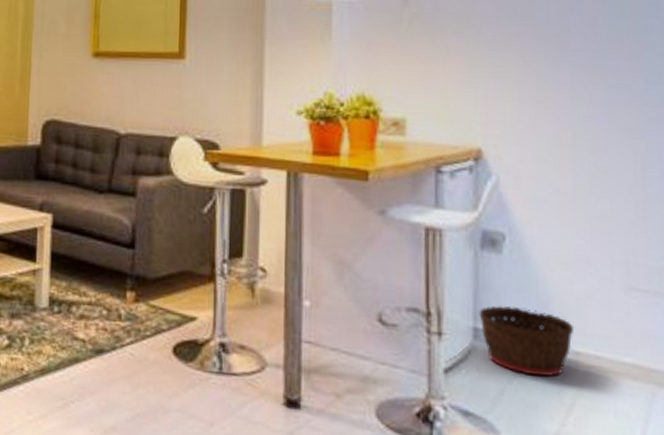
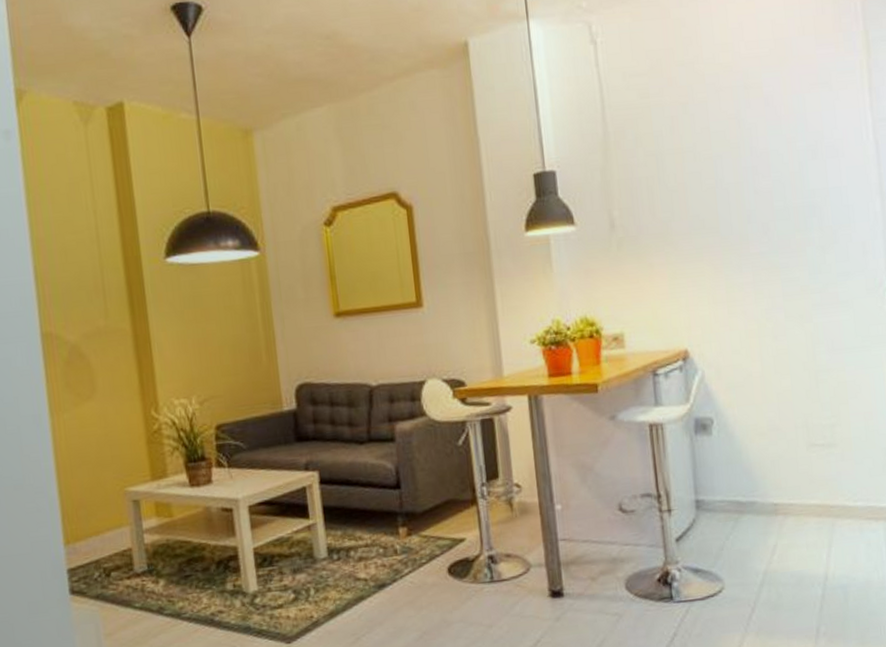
basket: present [479,305,575,377] -> none [698,476,772,530]

